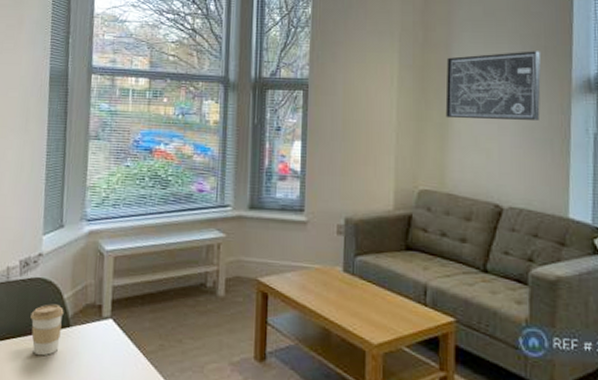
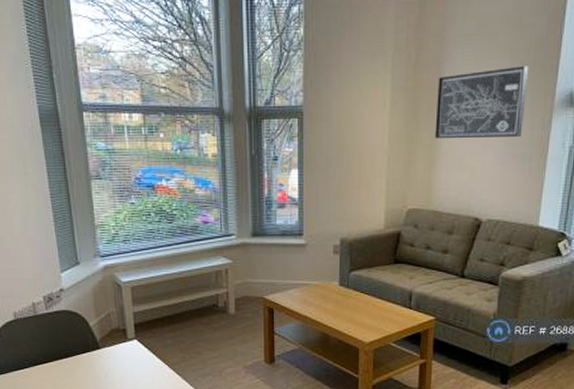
coffee cup: present [30,304,64,356] -> none [62,331,93,374]

